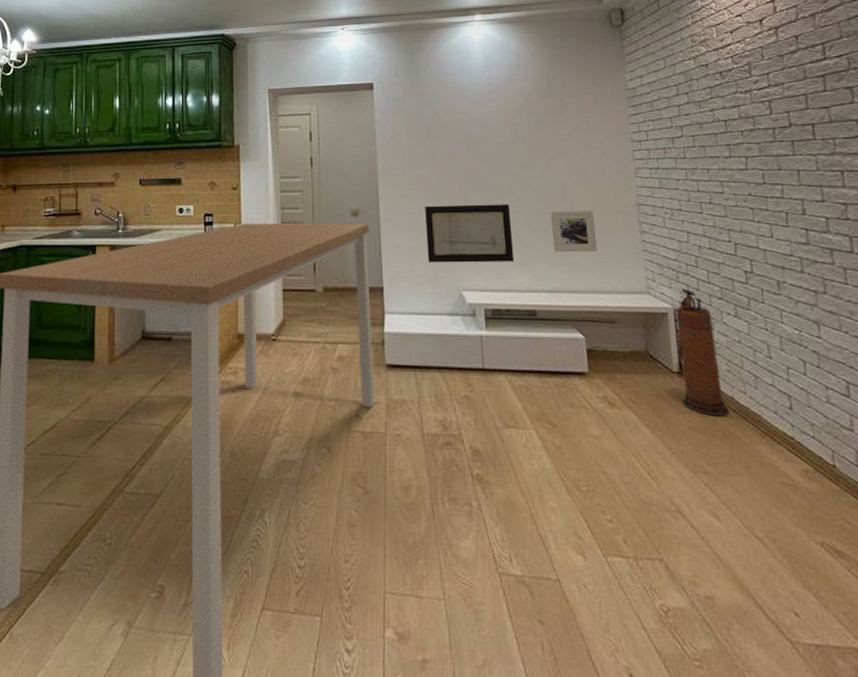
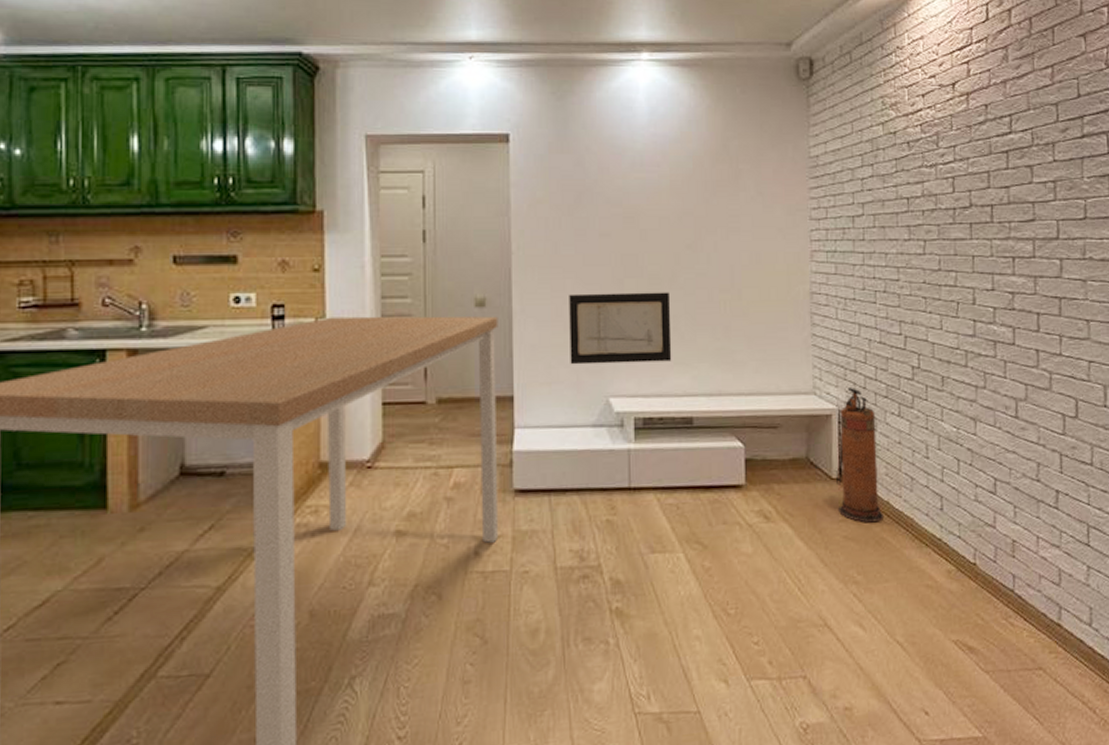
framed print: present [550,211,598,252] -> none [715,300,765,349]

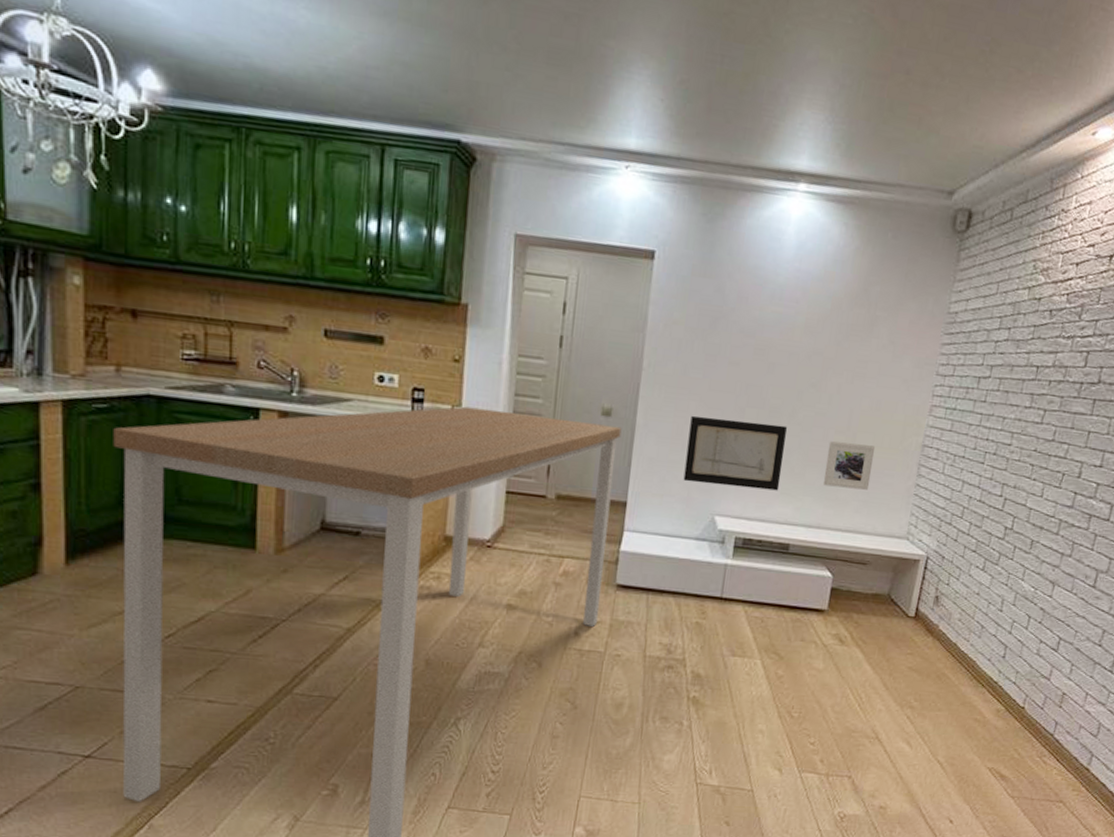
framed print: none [715,300,765,349] -> present [822,441,876,490]
fire extinguisher: present [836,386,885,523] -> none [908,537,961,660]

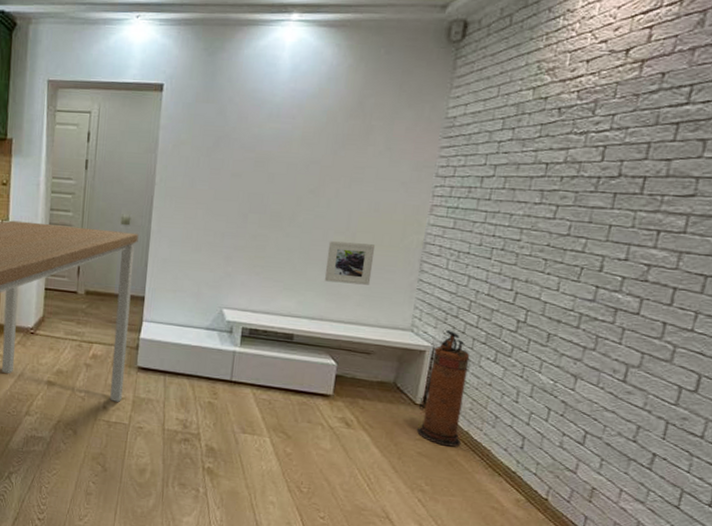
wall art: present [683,415,787,491] -> none [193,221,288,287]
fire extinguisher: none [908,537,961,660] -> present [417,329,470,447]

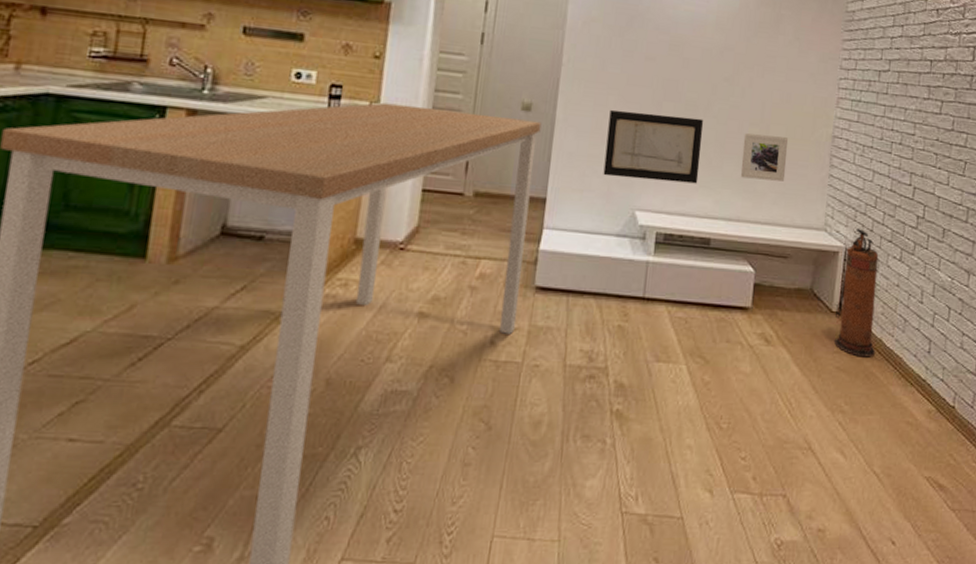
wall art: none [193,221,288,287] -> present [603,109,703,184]

